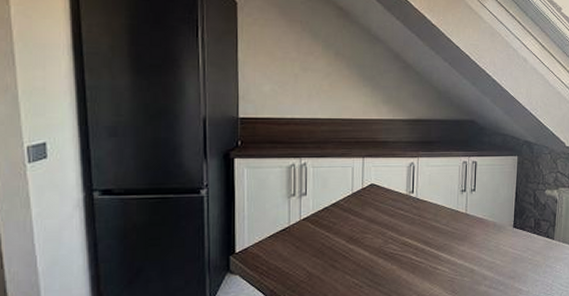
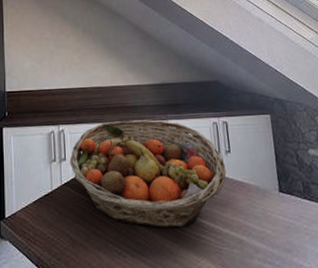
fruit basket: none [311,155,469,260] -> present [70,119,227,228]

